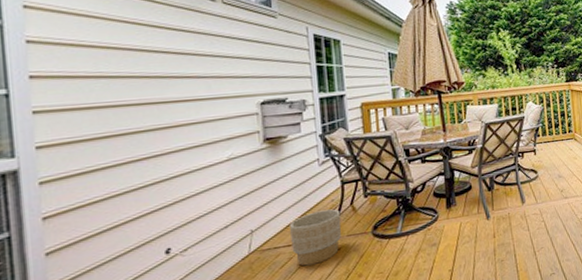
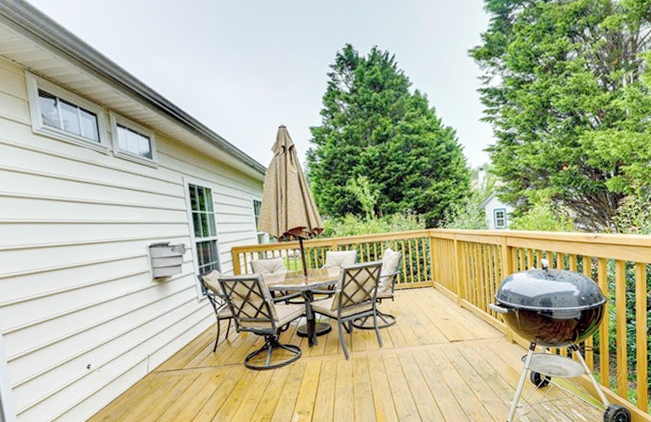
planter: present [290,209,342,266] -> none [177,341,219,388]

